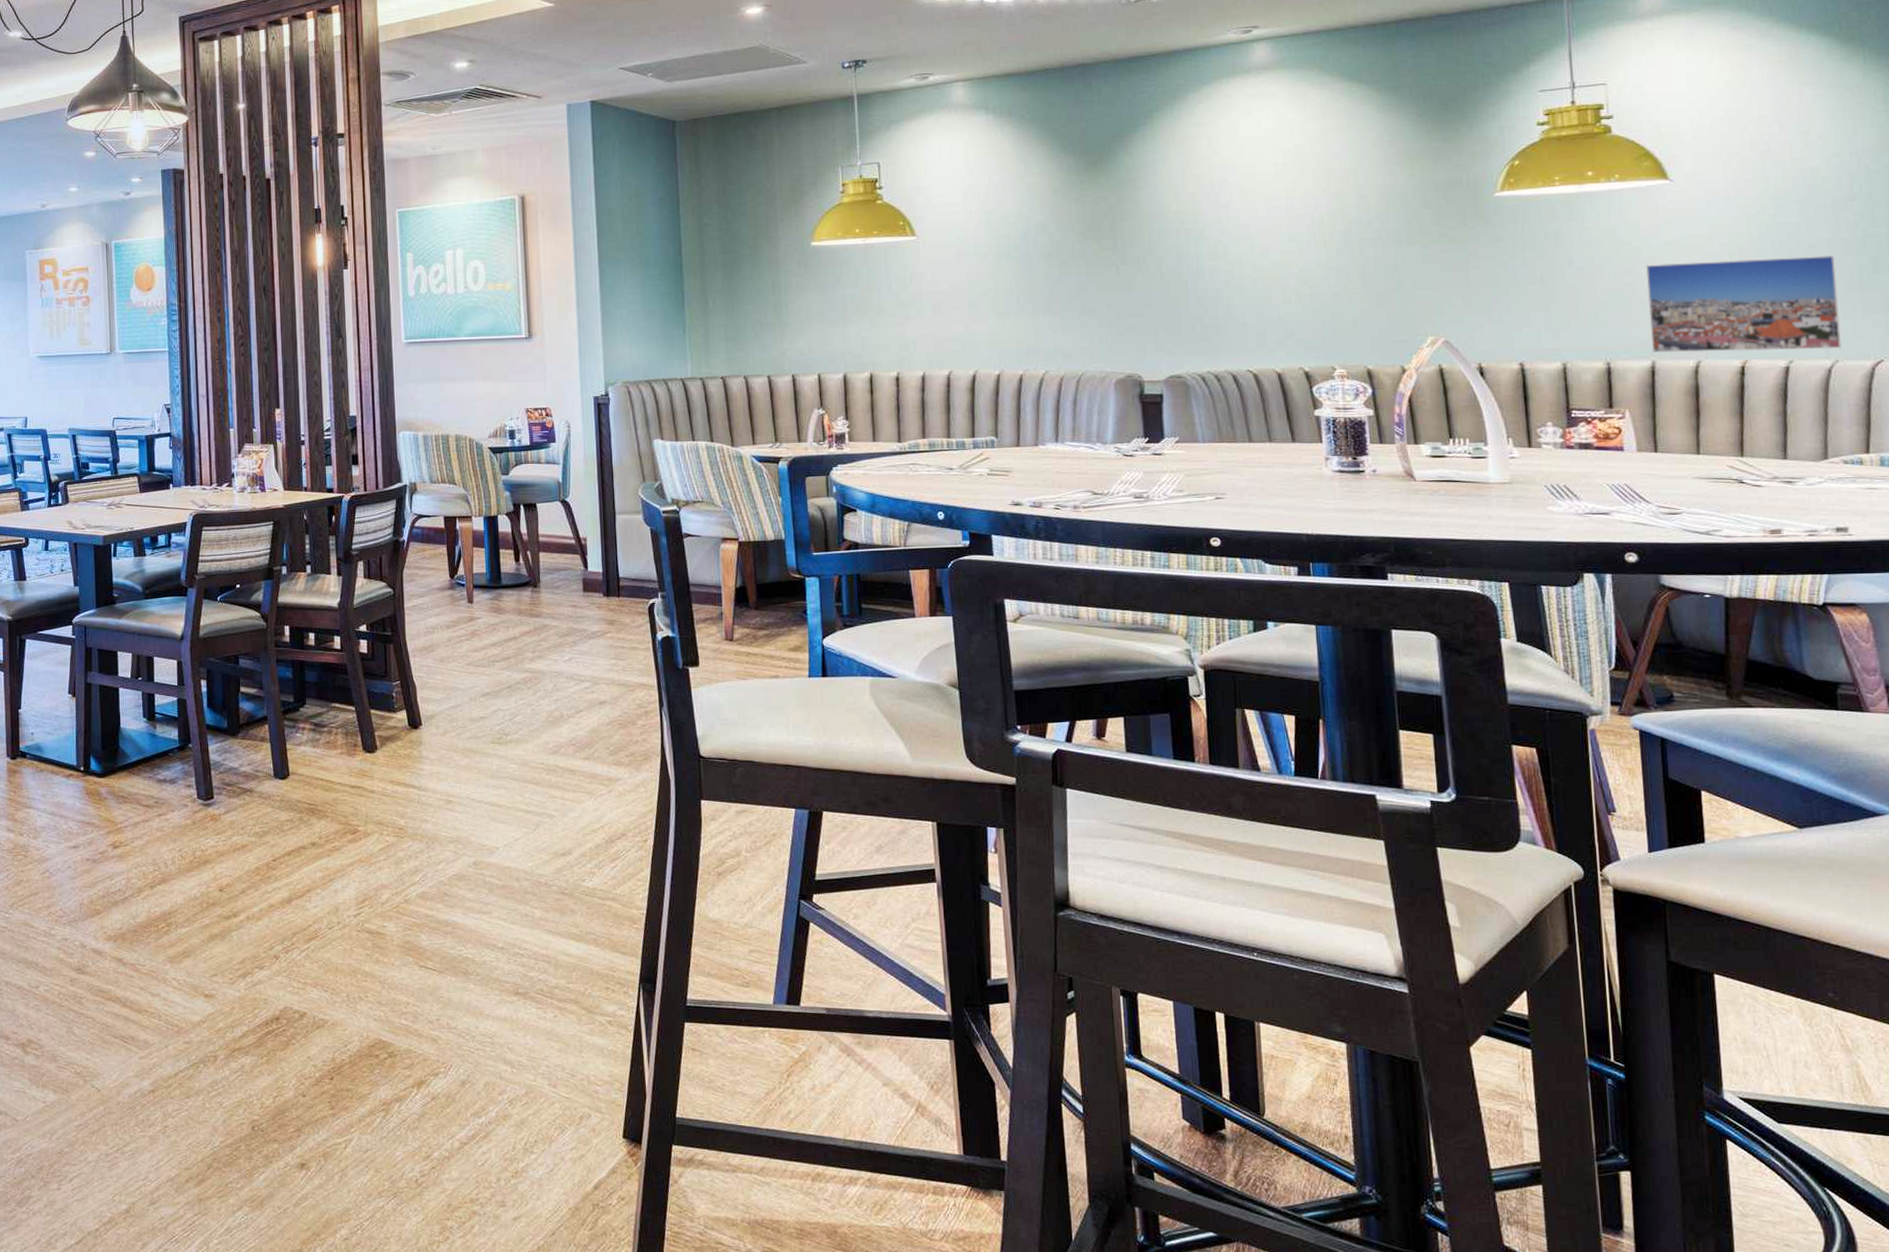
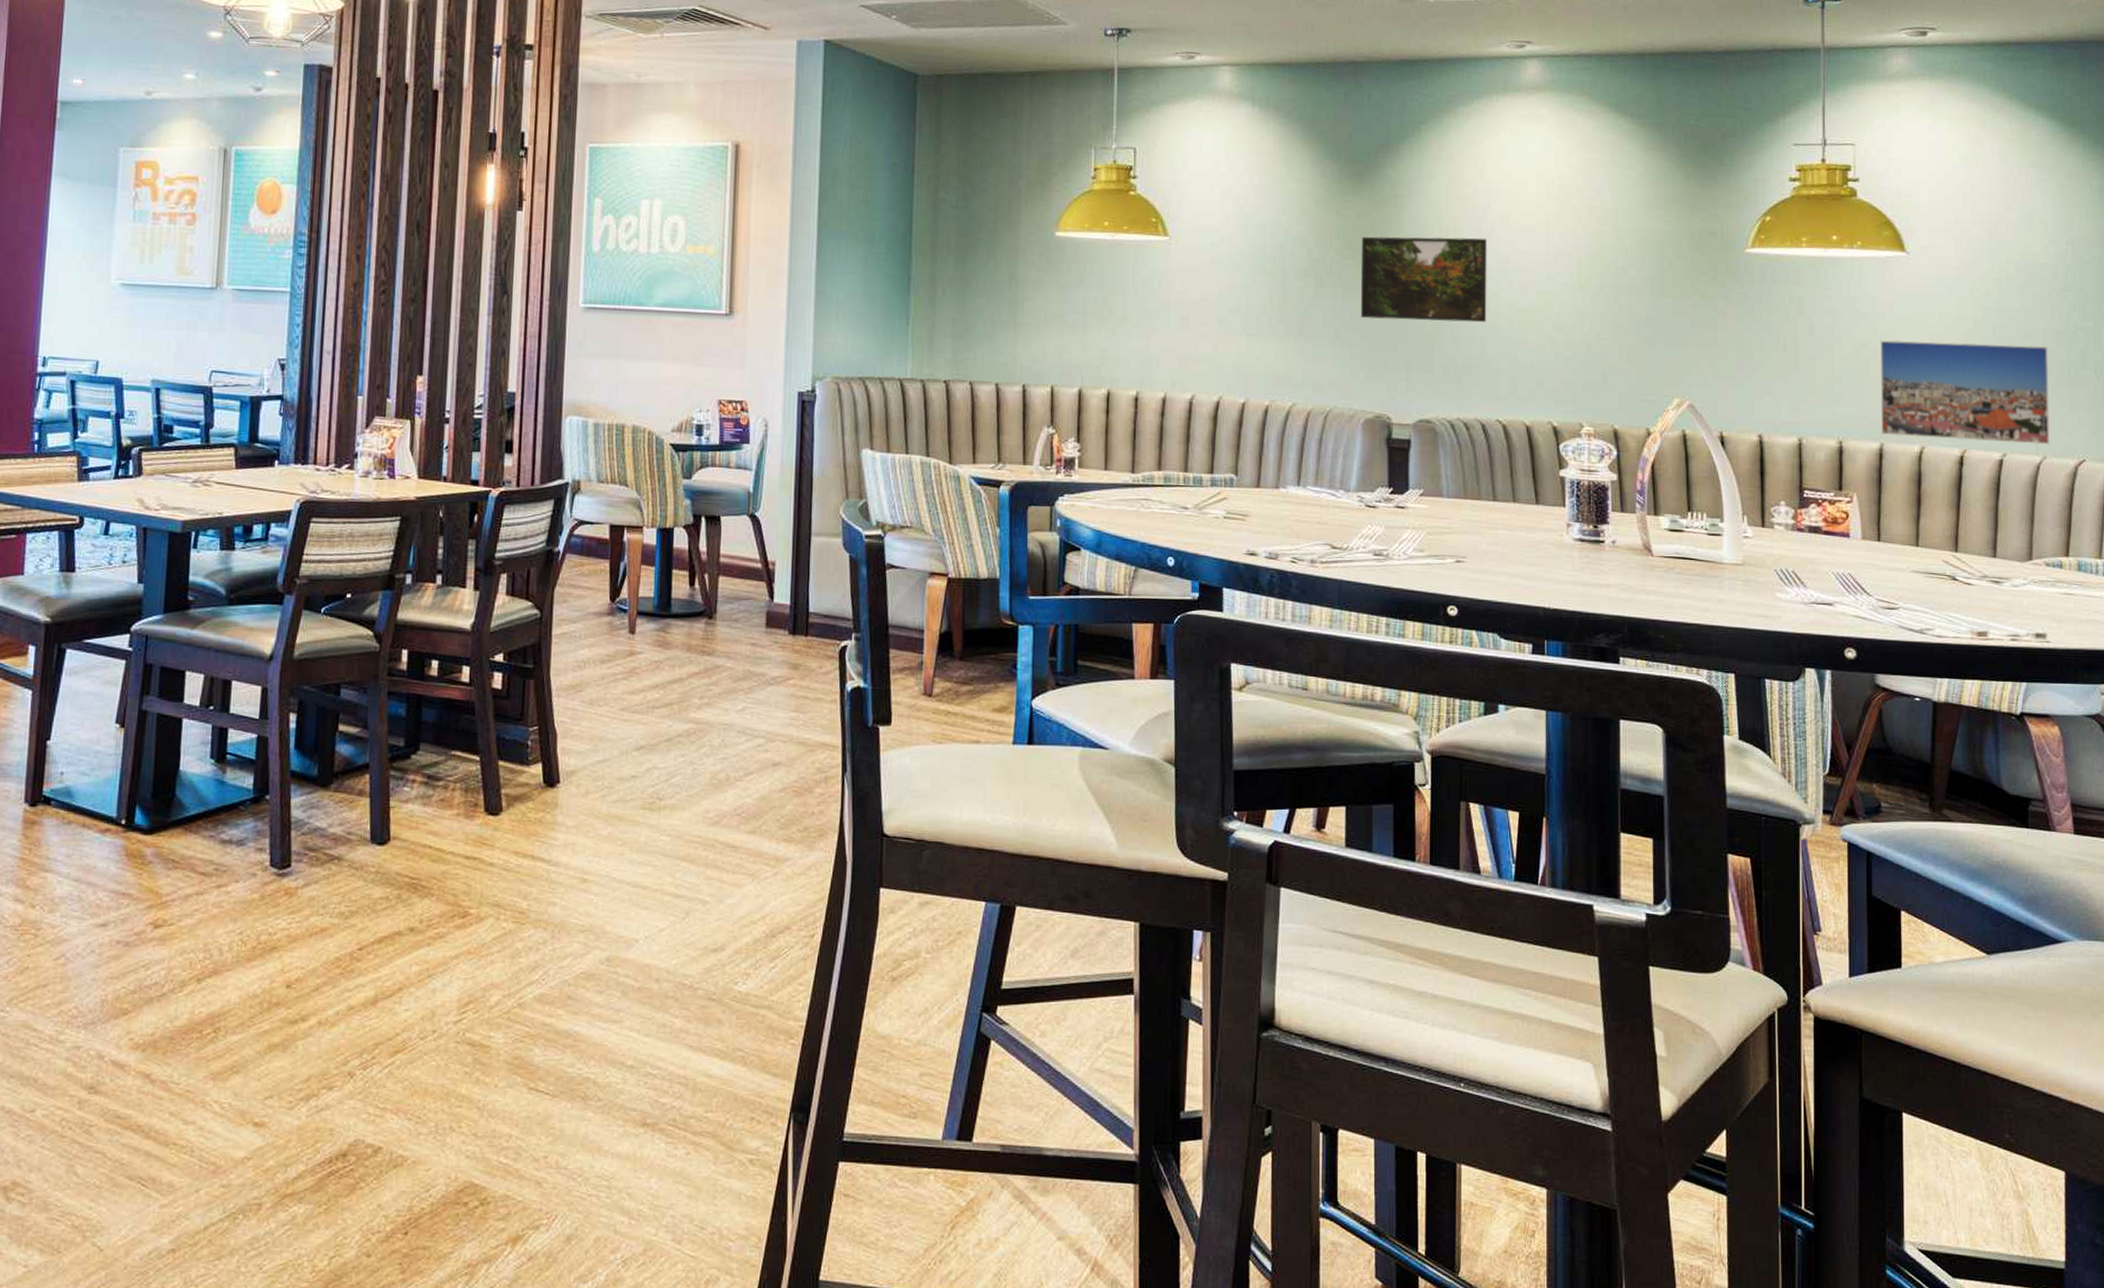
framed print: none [1101,209,1231,290] -> present [1360,236,1487,323]

